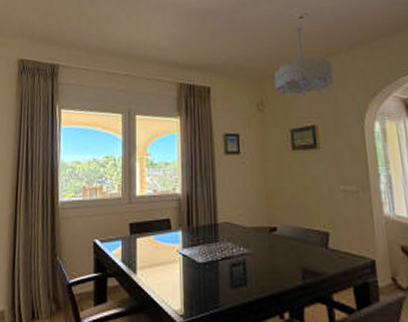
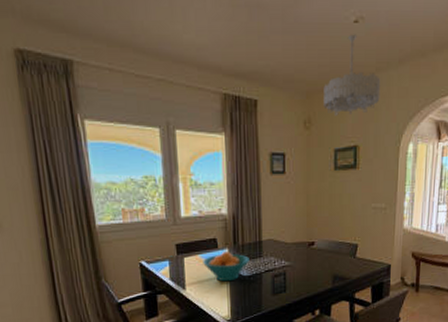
fruit bowl: none [156,233,206,268] -> present [203,250,251,282]

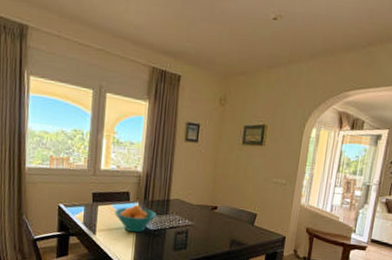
chandelier: present [323,34,381,116] -> none [239,29,292,97]

